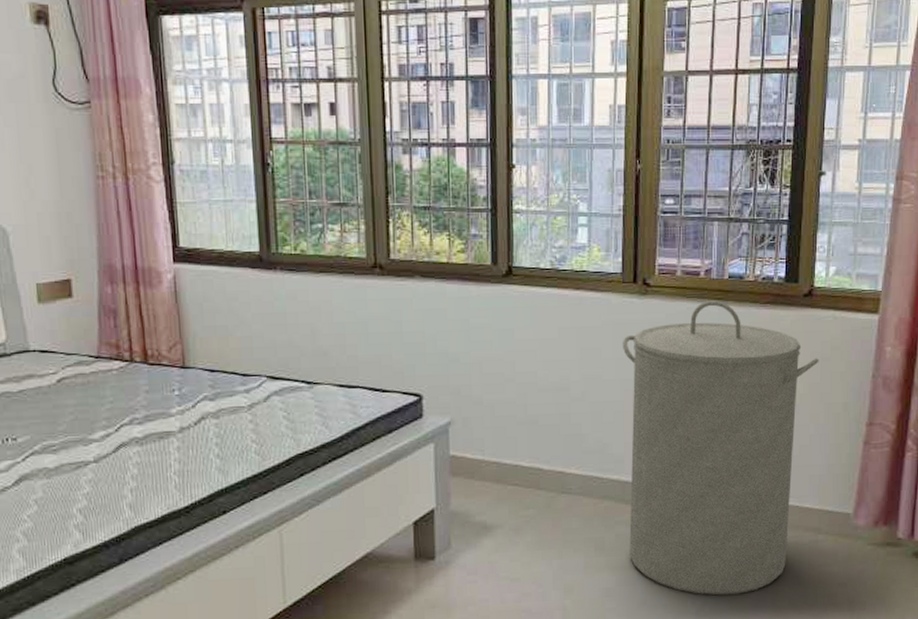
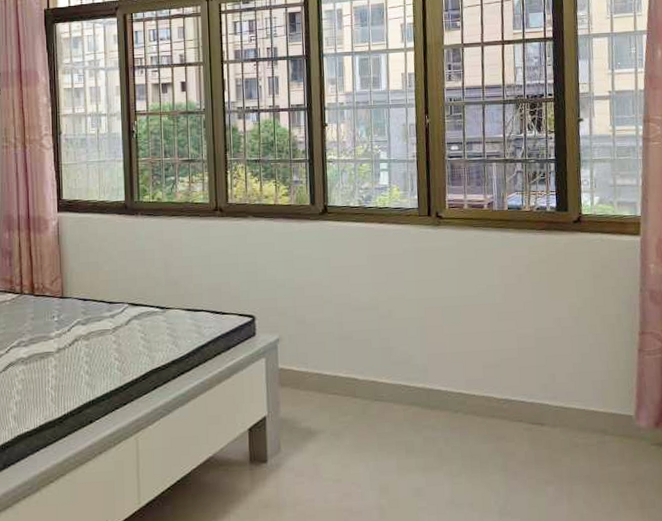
laundry hamper: present [622,300,819,596] -> none [421,228,592,495]

